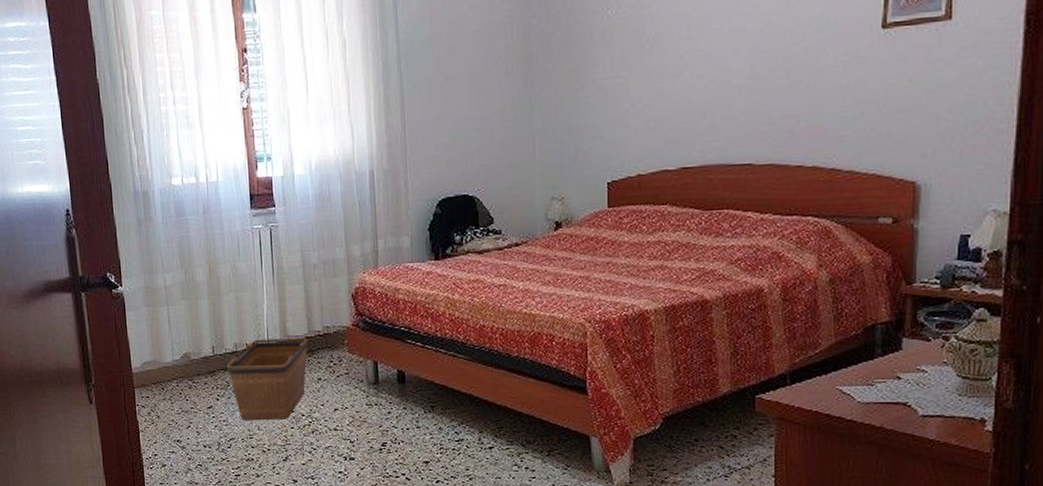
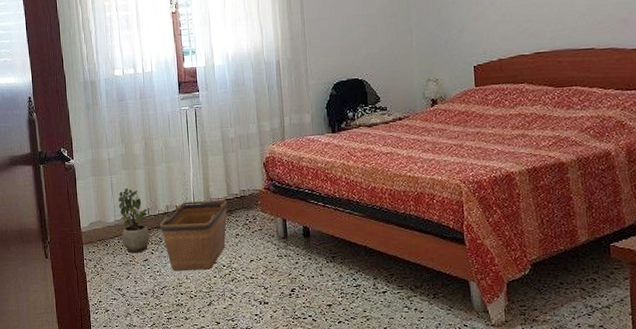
potted plant: none [176,321,215,399] -> present [118,187,150,254]

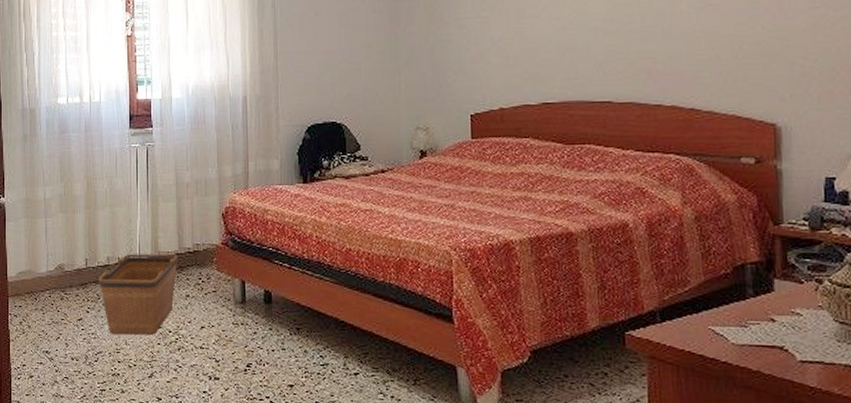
potted plant: present [118,187,150,254] -> none [52,233,86,311]

